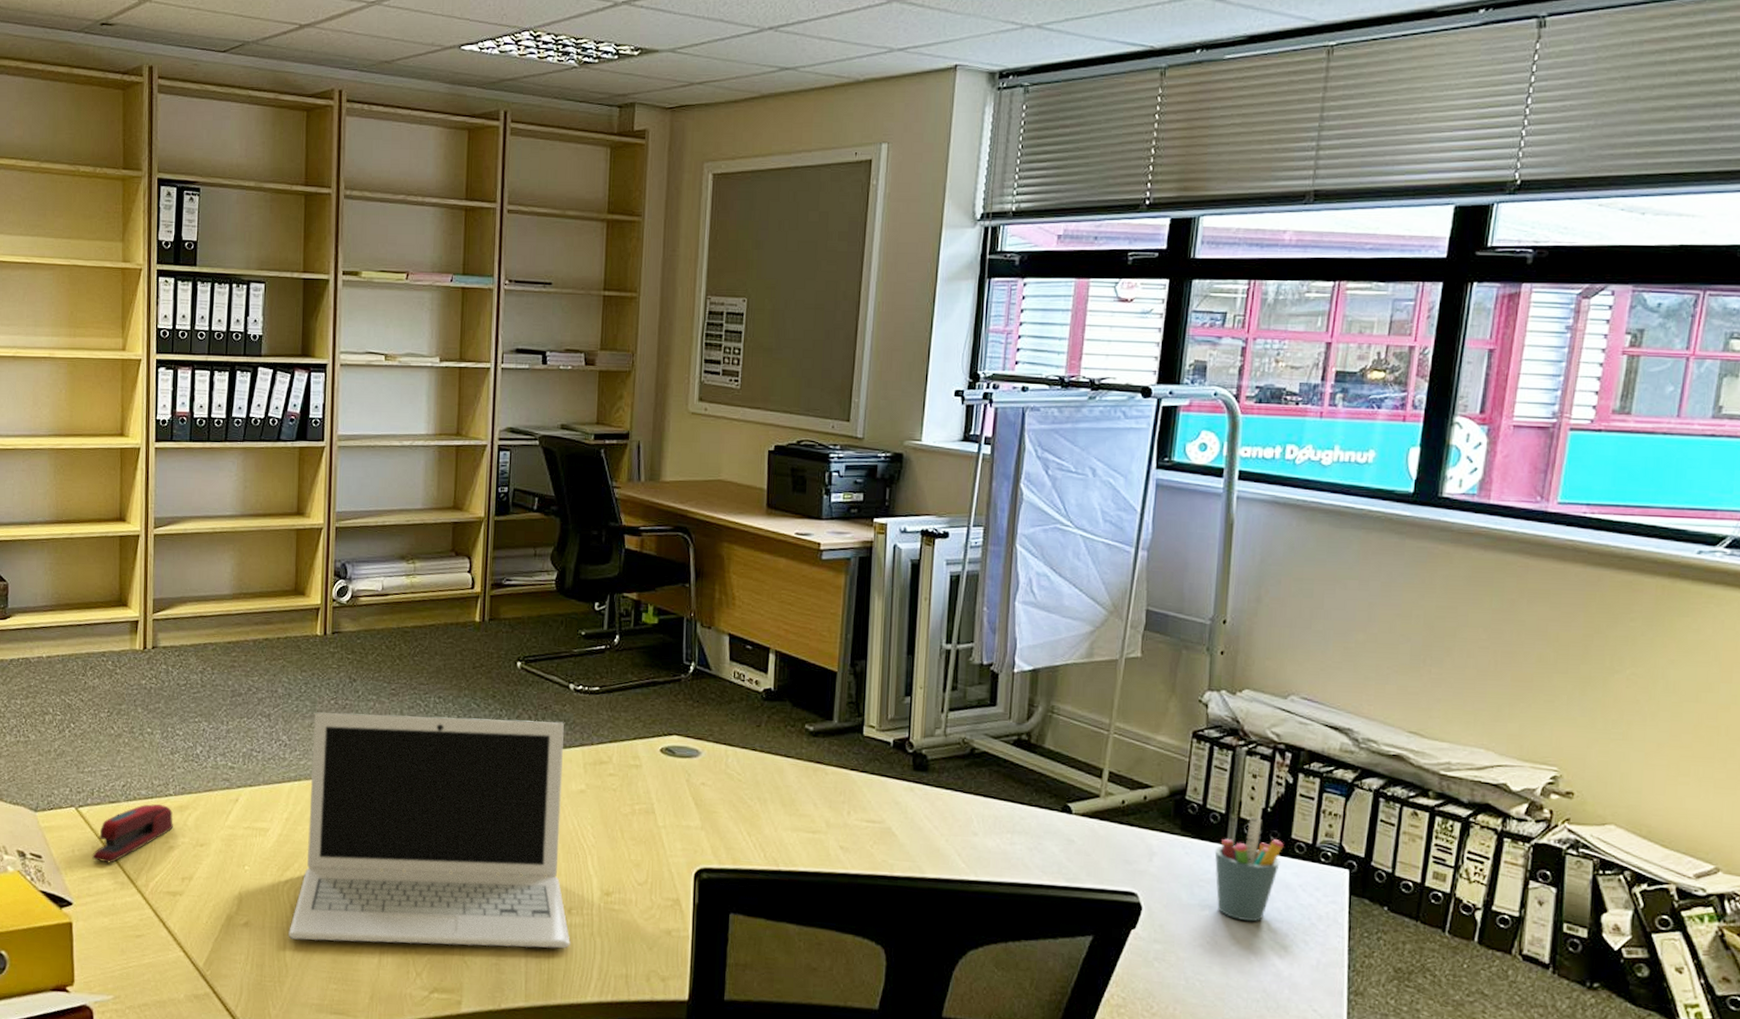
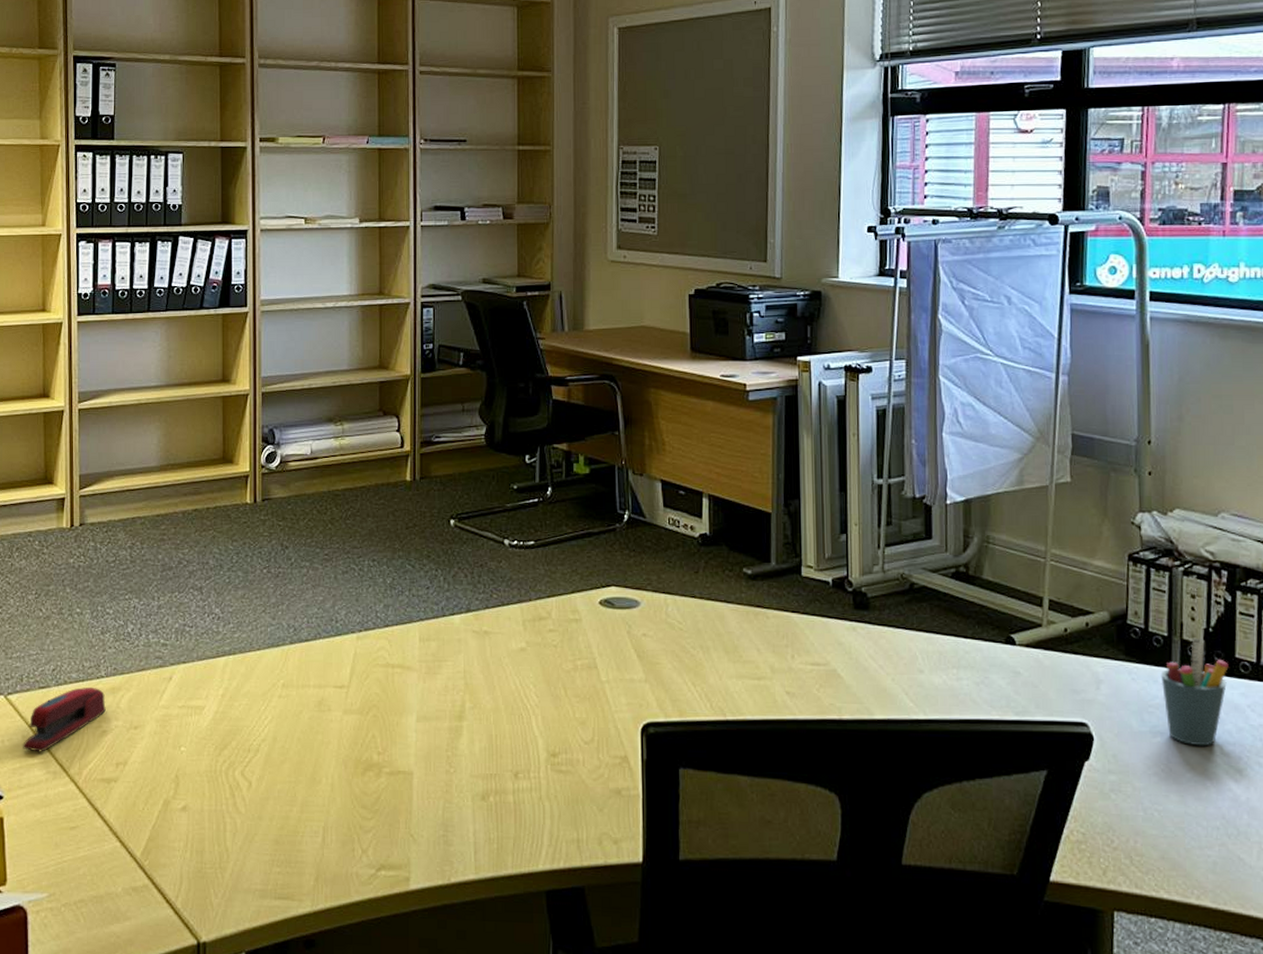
laptop: present [288,712,570,949] -> none [228,578,519,822]

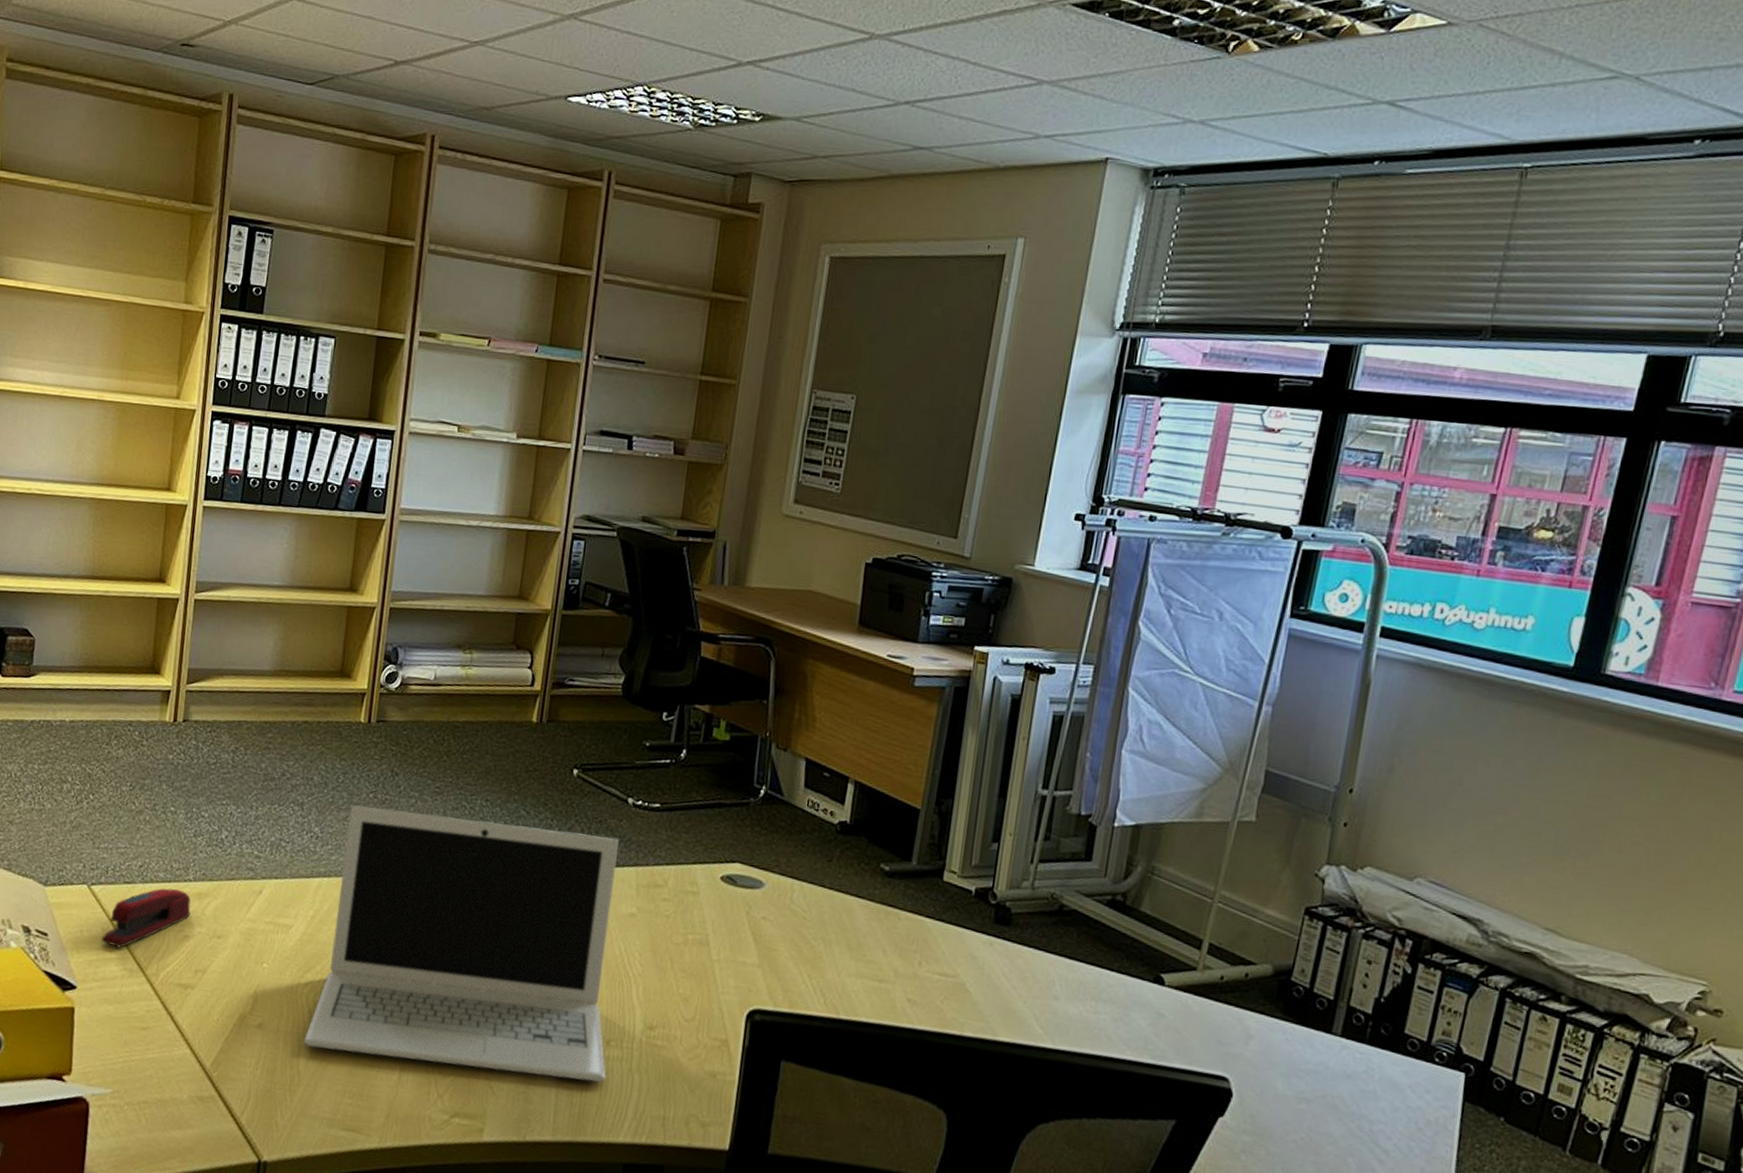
laptop: none [228,578,519,822] -> present [304,805,619,1082]
pen holder: present [1160,637,1229,746] -> none [1315,1005,1396,1121]

